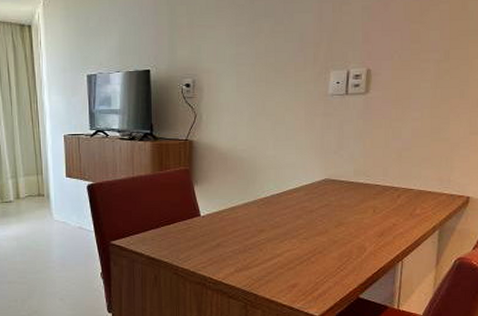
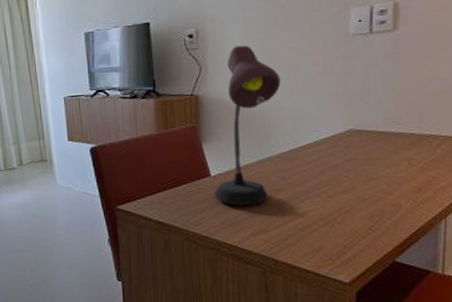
desk lamp: none [202,97,267,244] -> present [213,45,281,206]

